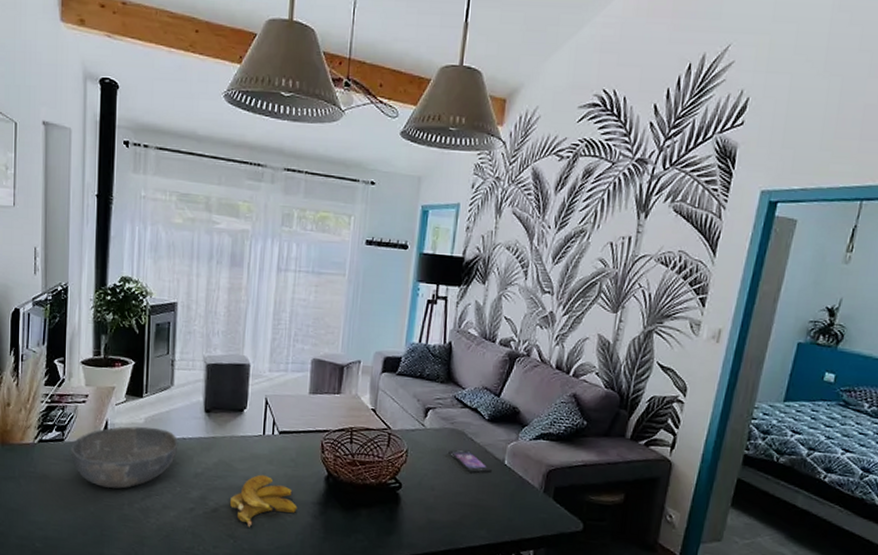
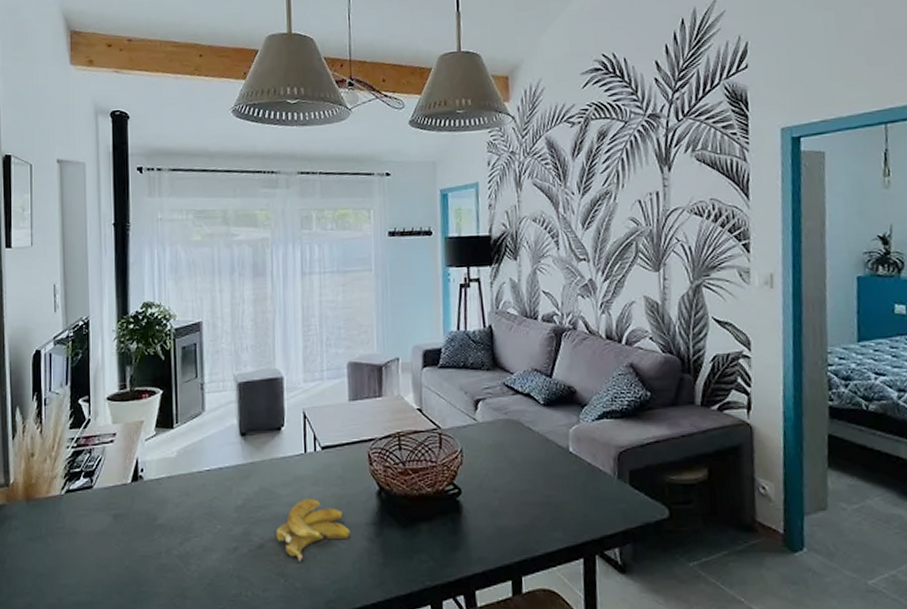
bowl: present [71,426,179,489] -> none [100,460,215,535]
smartphone: present [448,449,492,474] -> none [506,441,557,467]

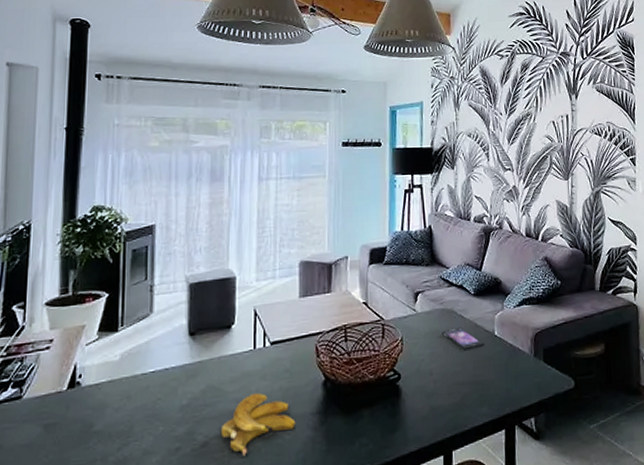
smartphone: none [506,441,557,467] -> present [442,327,484,351]

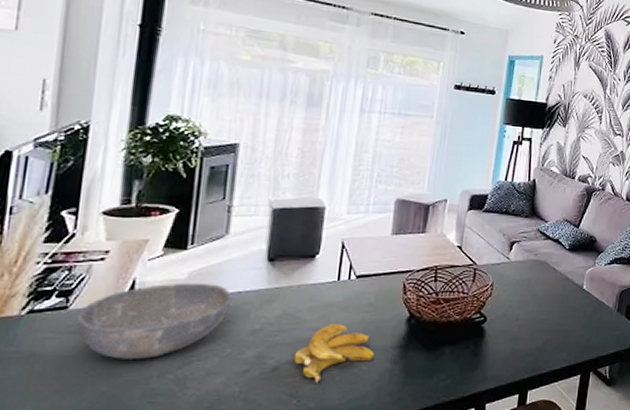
bowl: none [30,362,160,445] -> present [77,282,232,359]
smartphone: present [442,327,484,351] -> none [532,279,572,300]

